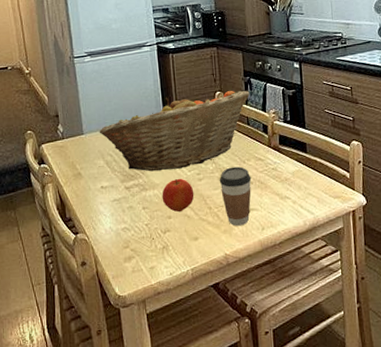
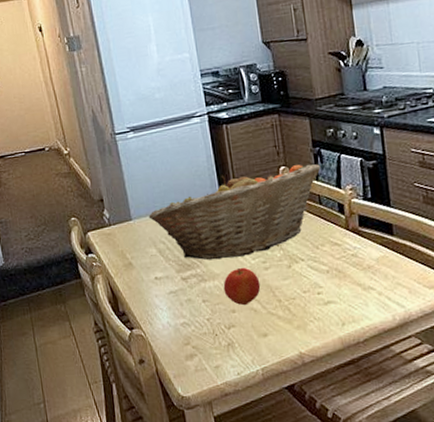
coffee cup: present [219,166,252,226] -> none [288,253,328,321]

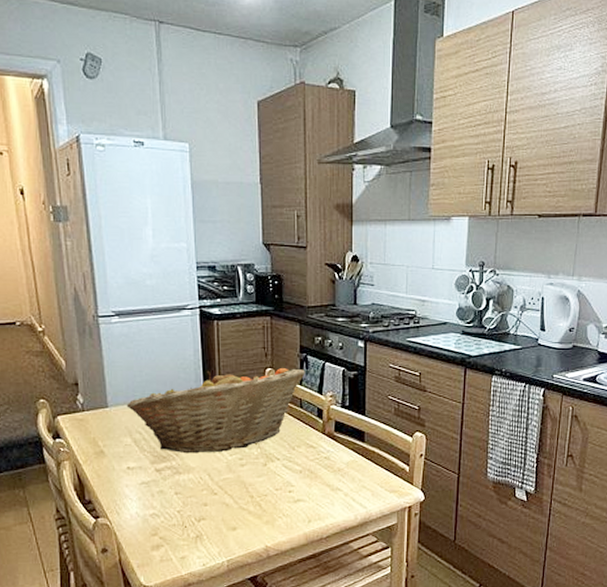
apple: present [223,268,261,306] -> none [197,463,235,500]

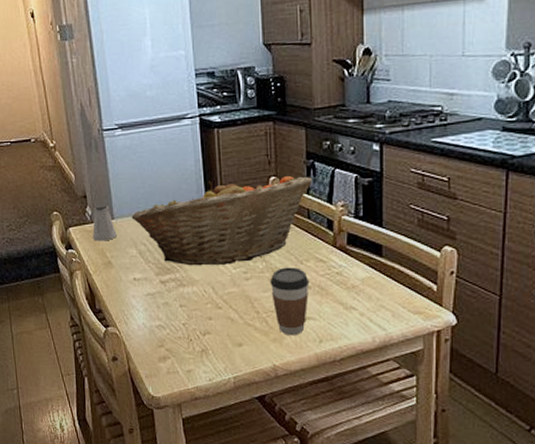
saltshaker: none [84,391,110,430] -> present [93,203,117,241]
coffee cup: none [264,453,301,517] -> present [270,267,310,336]

